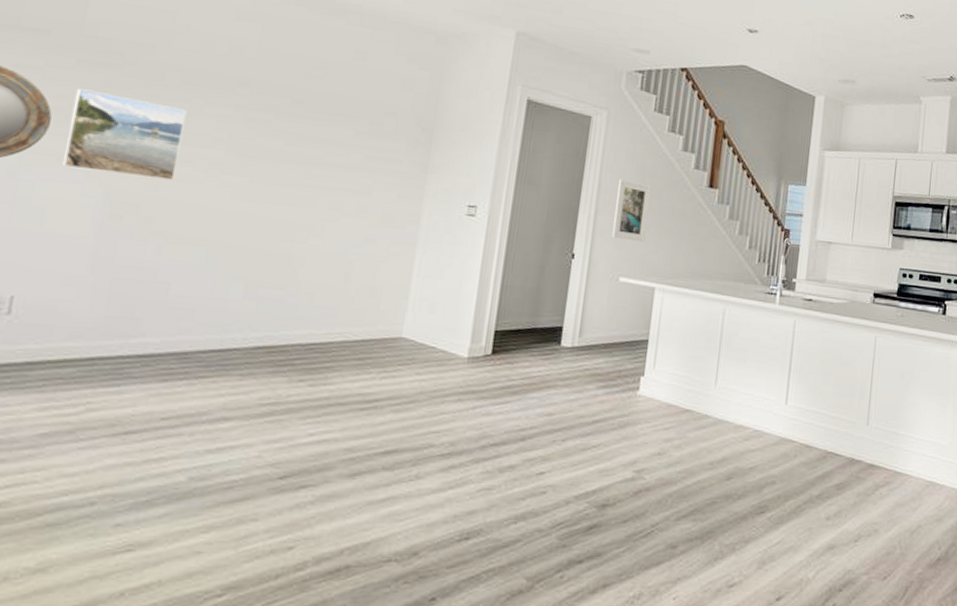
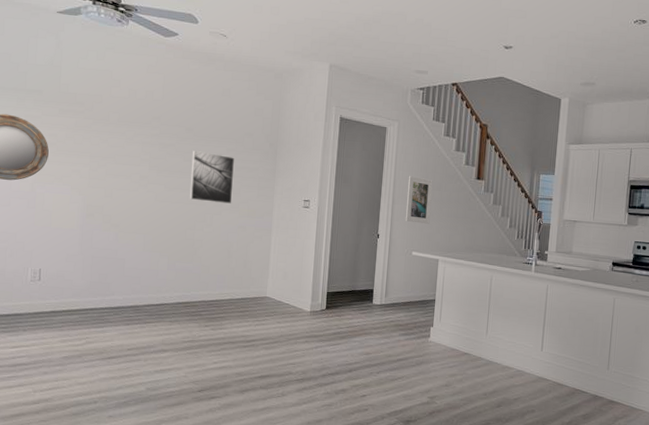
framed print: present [63,88,187,180] -> none [58,129,124,189]
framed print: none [290,131,366,207] -> present [190,151,234,204]

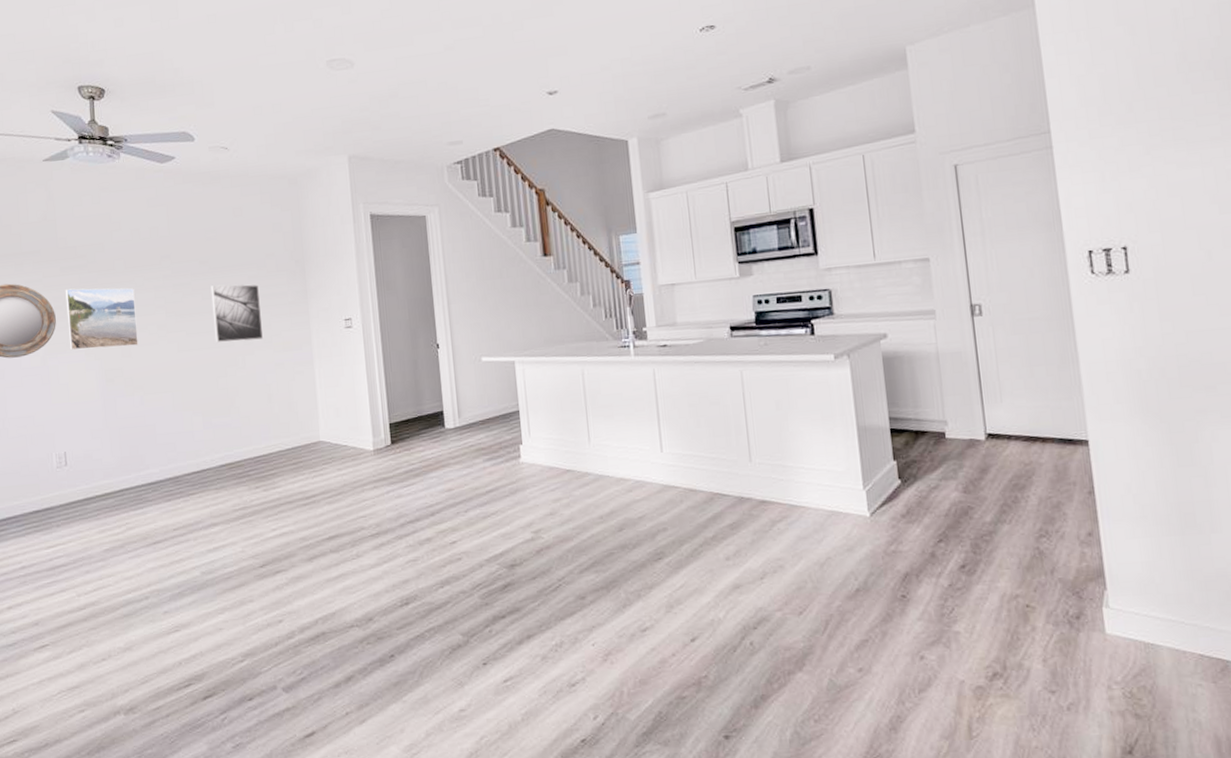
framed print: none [58,129,124,189] -> present [65,288,139,351]
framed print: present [406,176,433,224] -> none [461,266,496,323]

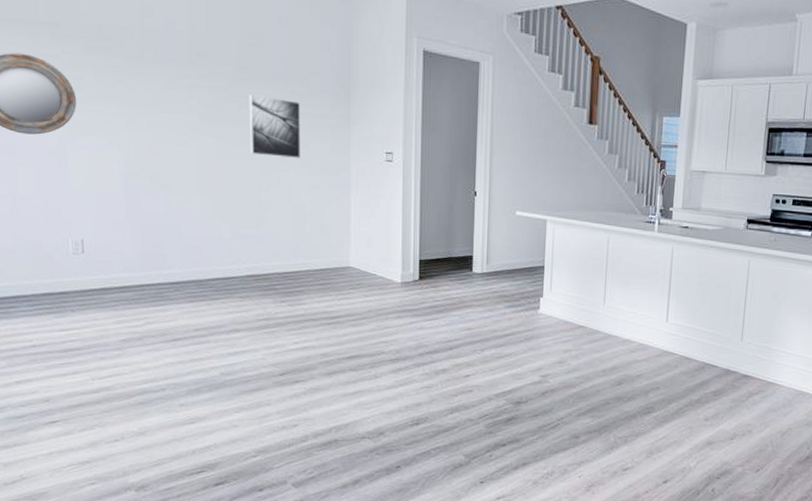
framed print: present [65,288,139,351] -> none [87,70,167,143]

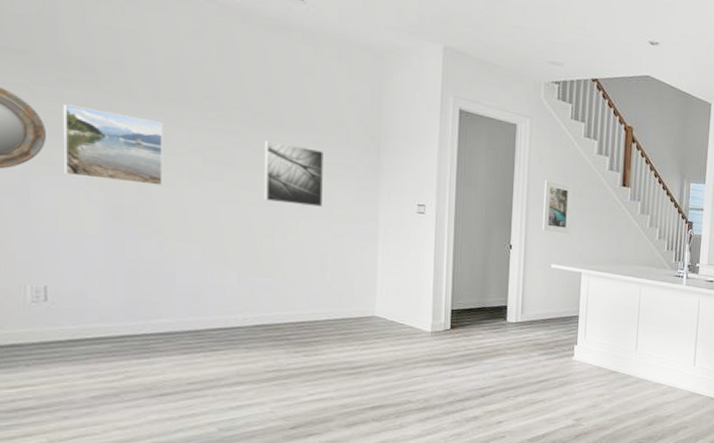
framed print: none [87,70,167,143] -> present [63,104,163,186]
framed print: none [507,121,537,179] -> present [543,180,573,234]

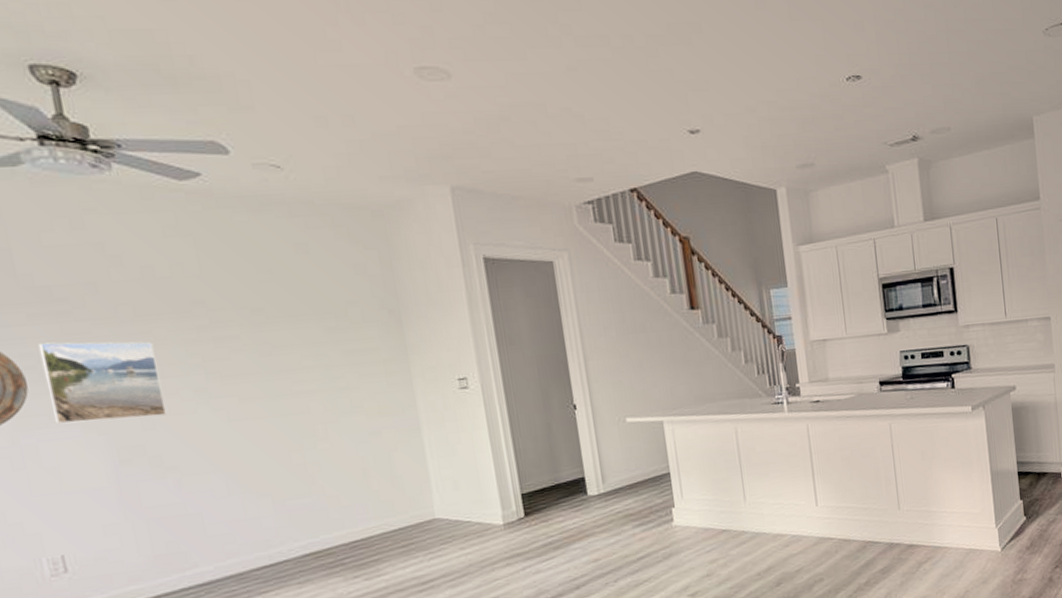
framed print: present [264,140,324,207] -> none [269,338,352,409]
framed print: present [543,180,573,234] -> none [598,319,641,381]

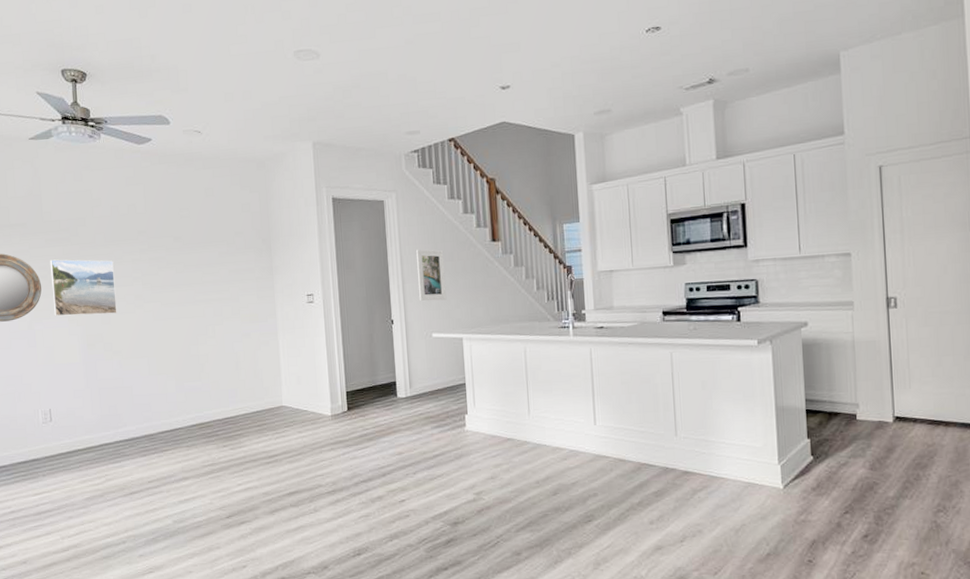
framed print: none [598,319,641,381] -> present [415,249,447,301]

